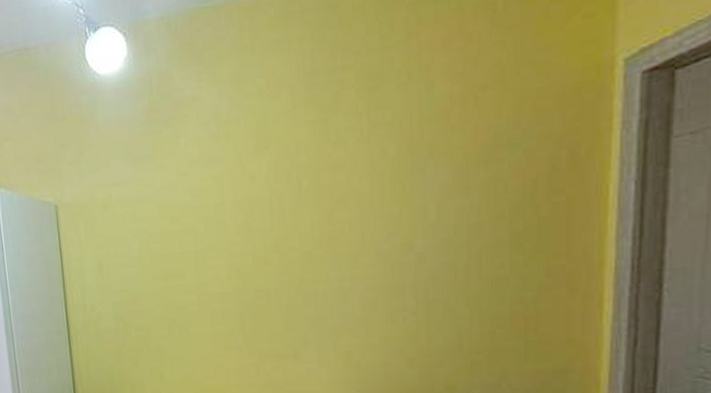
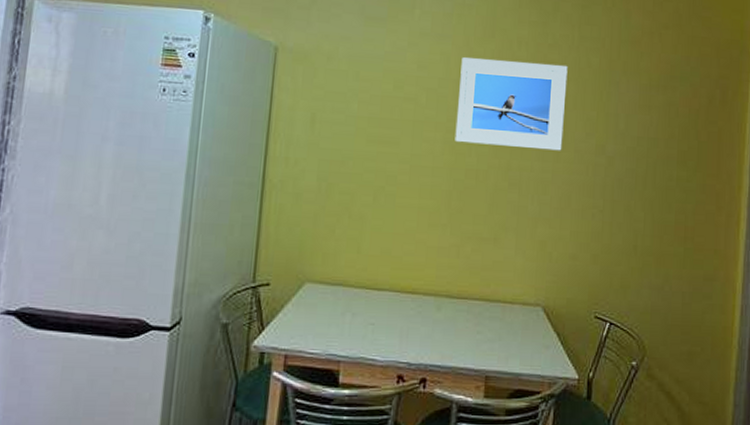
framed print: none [235,162,361,266] -> present [455,57,568,151]

